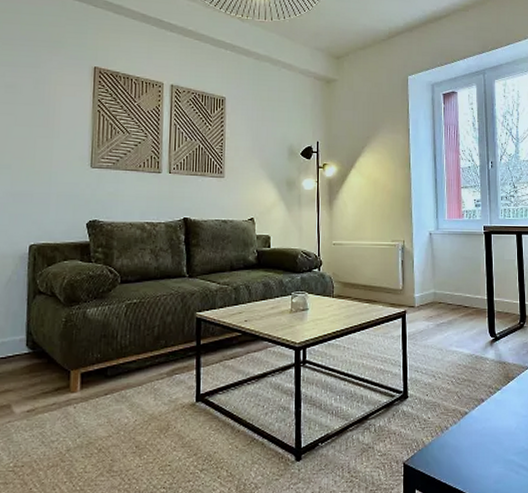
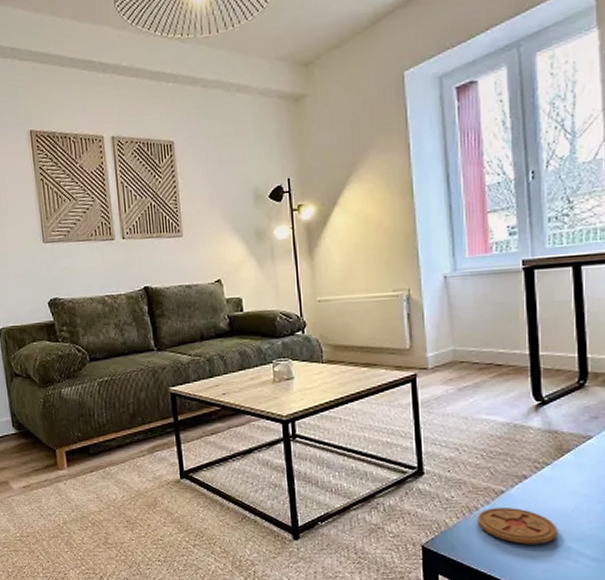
coaster: none [447,427,505,459] -> present [477,508,558,544]

